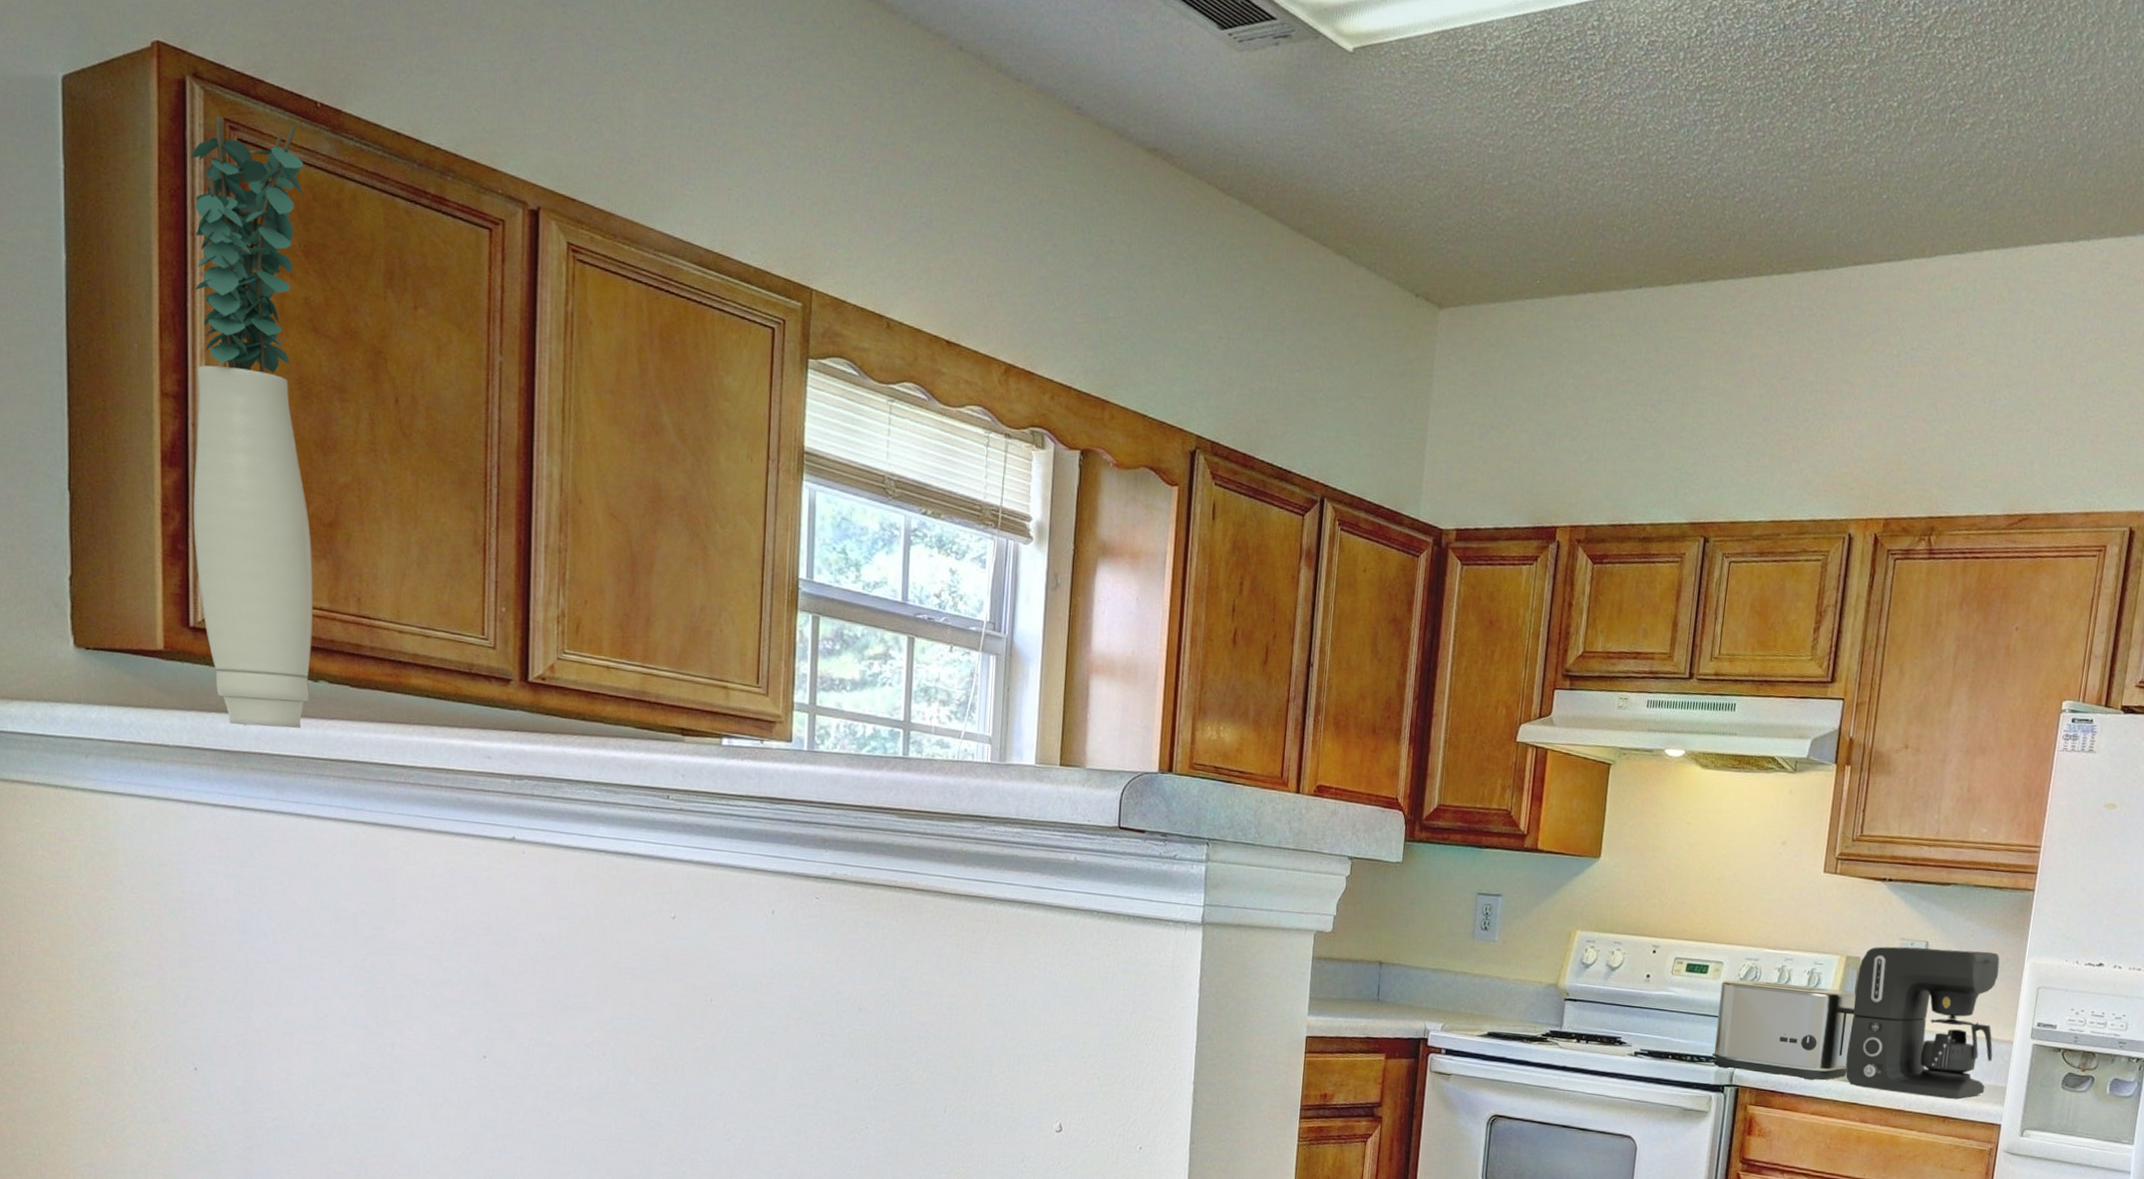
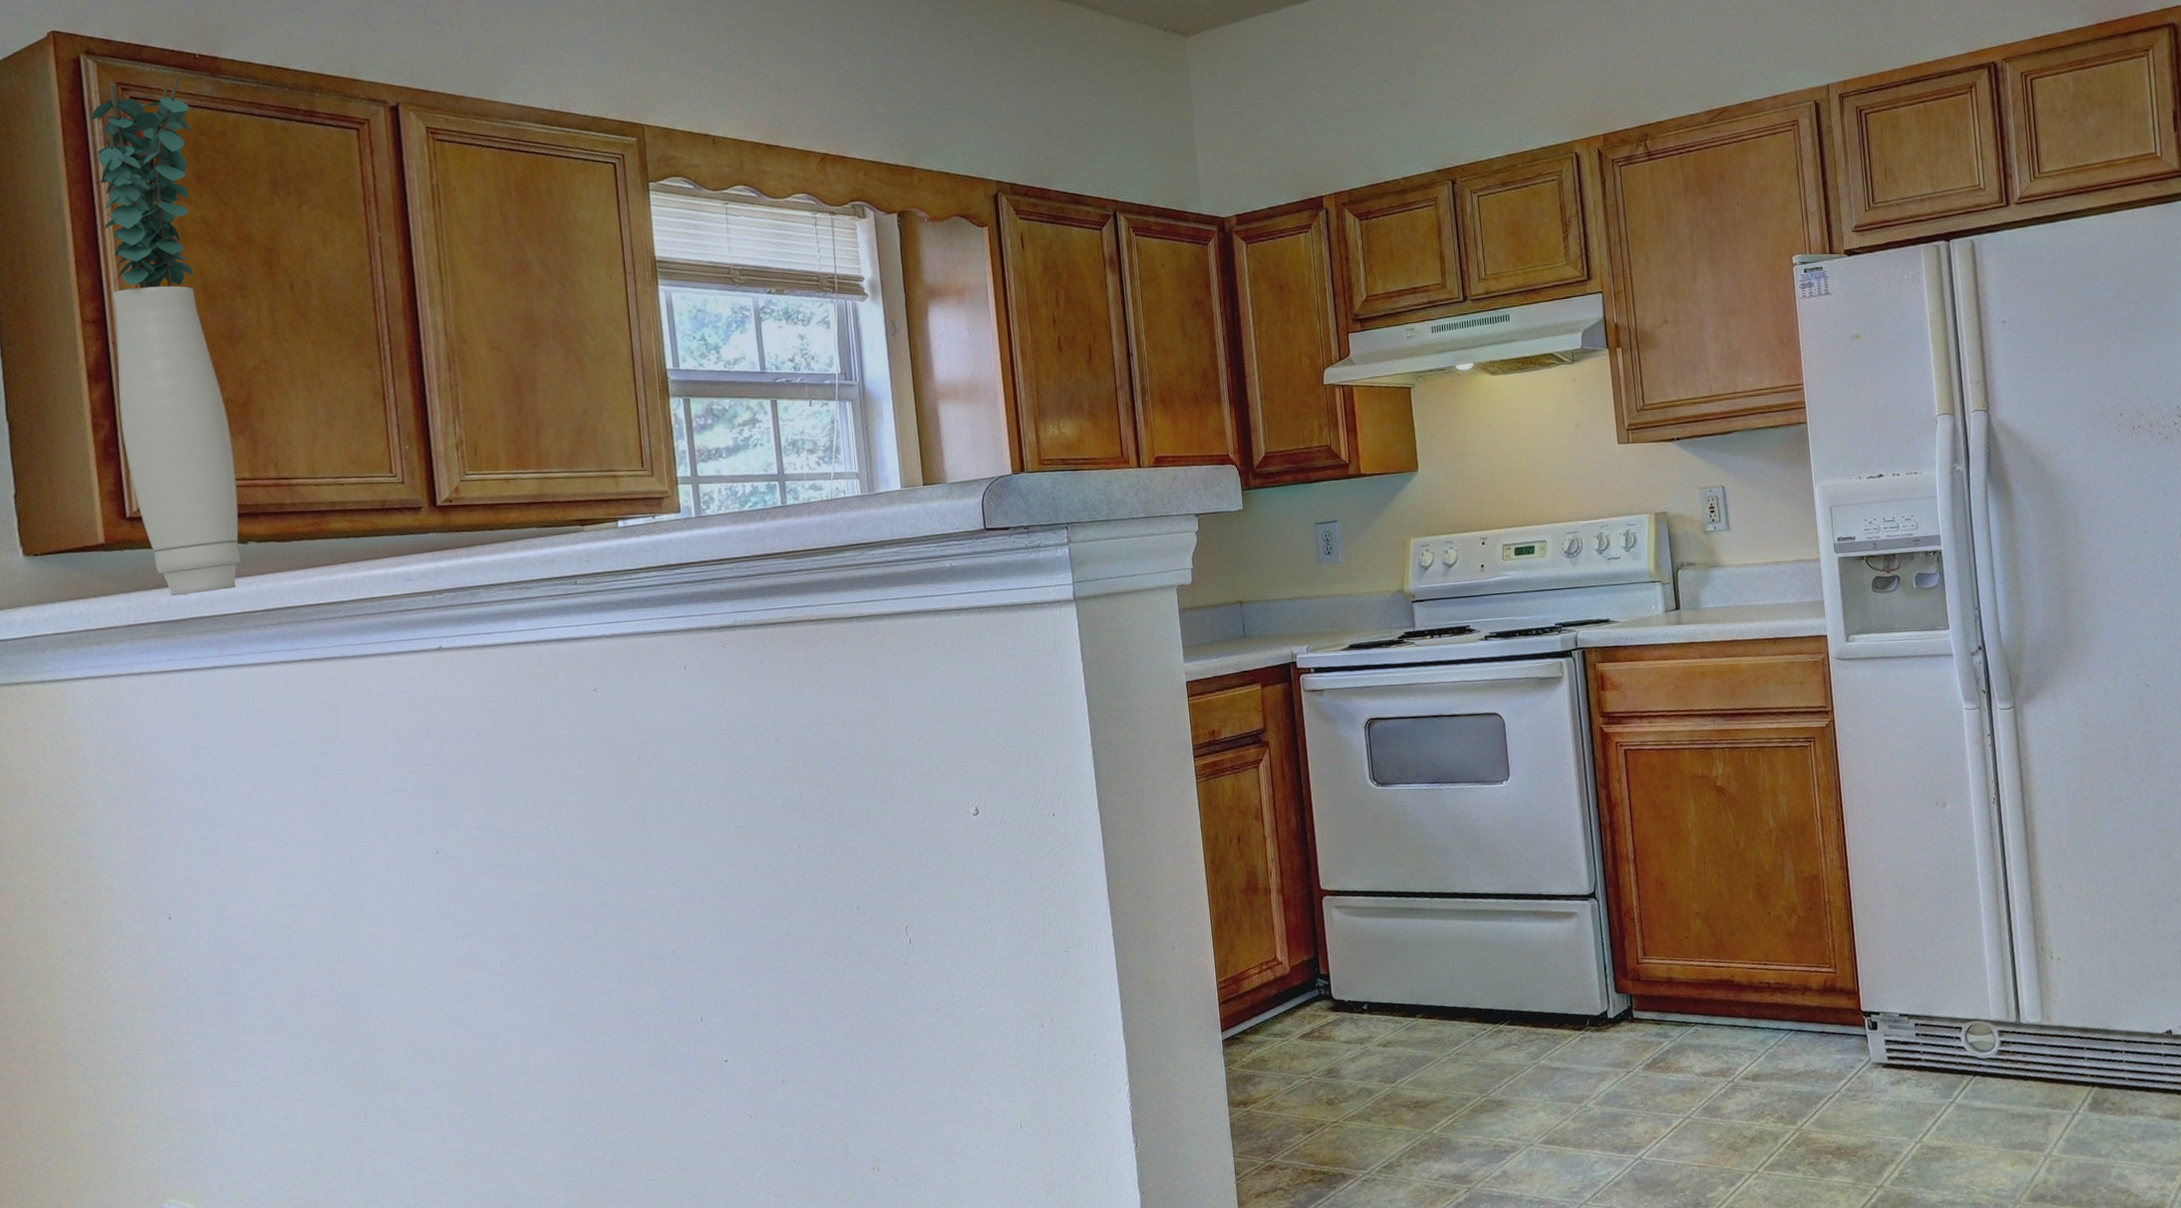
toaster: present [1713,979,1856,1081] -> none [1548,543,1678,636]
coffee maker: present [1845,946,2000,1100] -> none [1668,483,1806,628]

